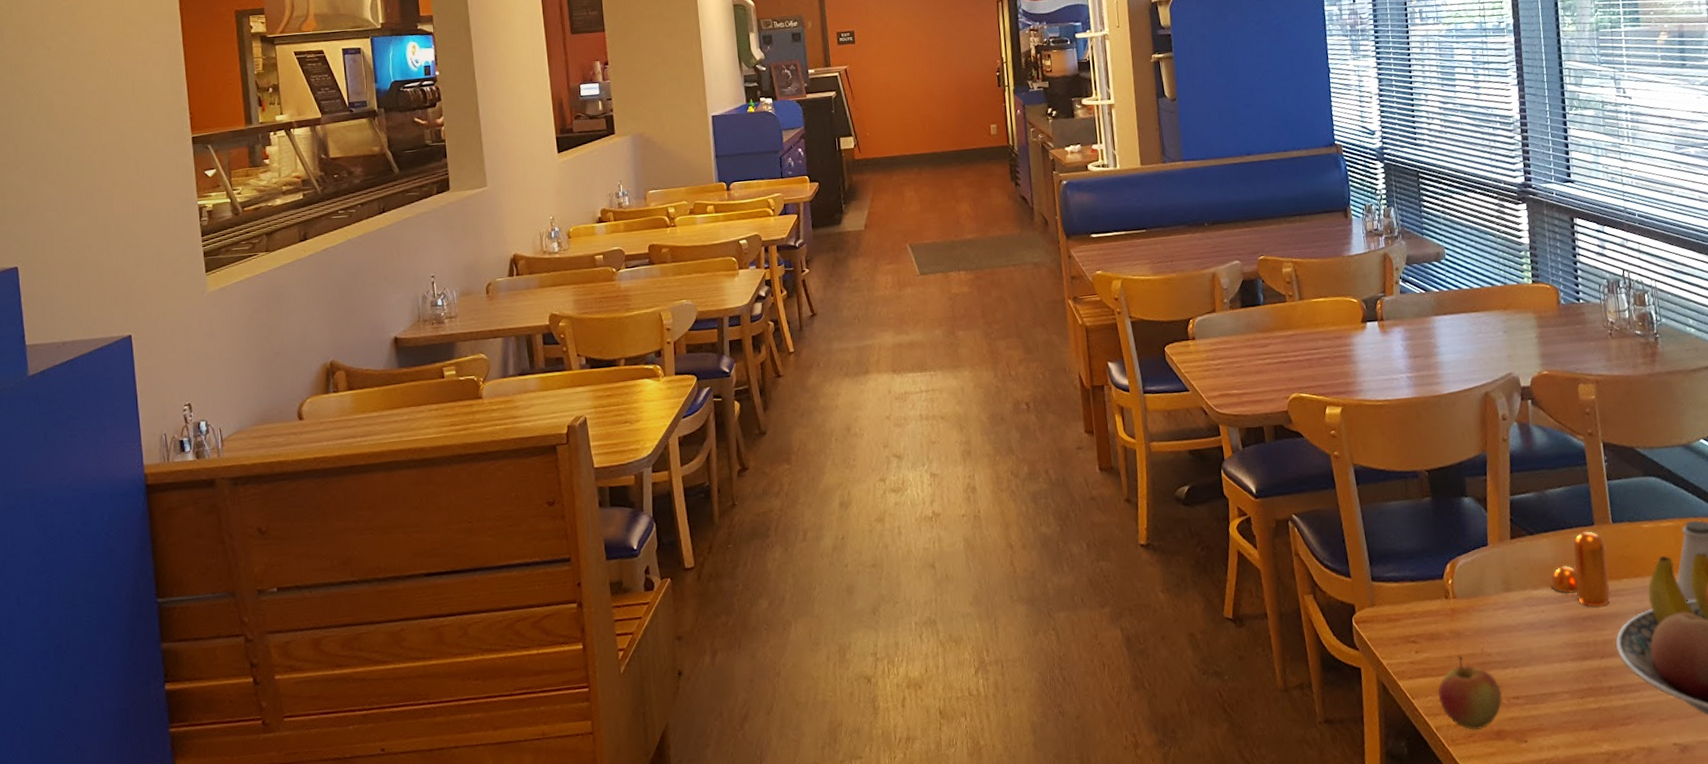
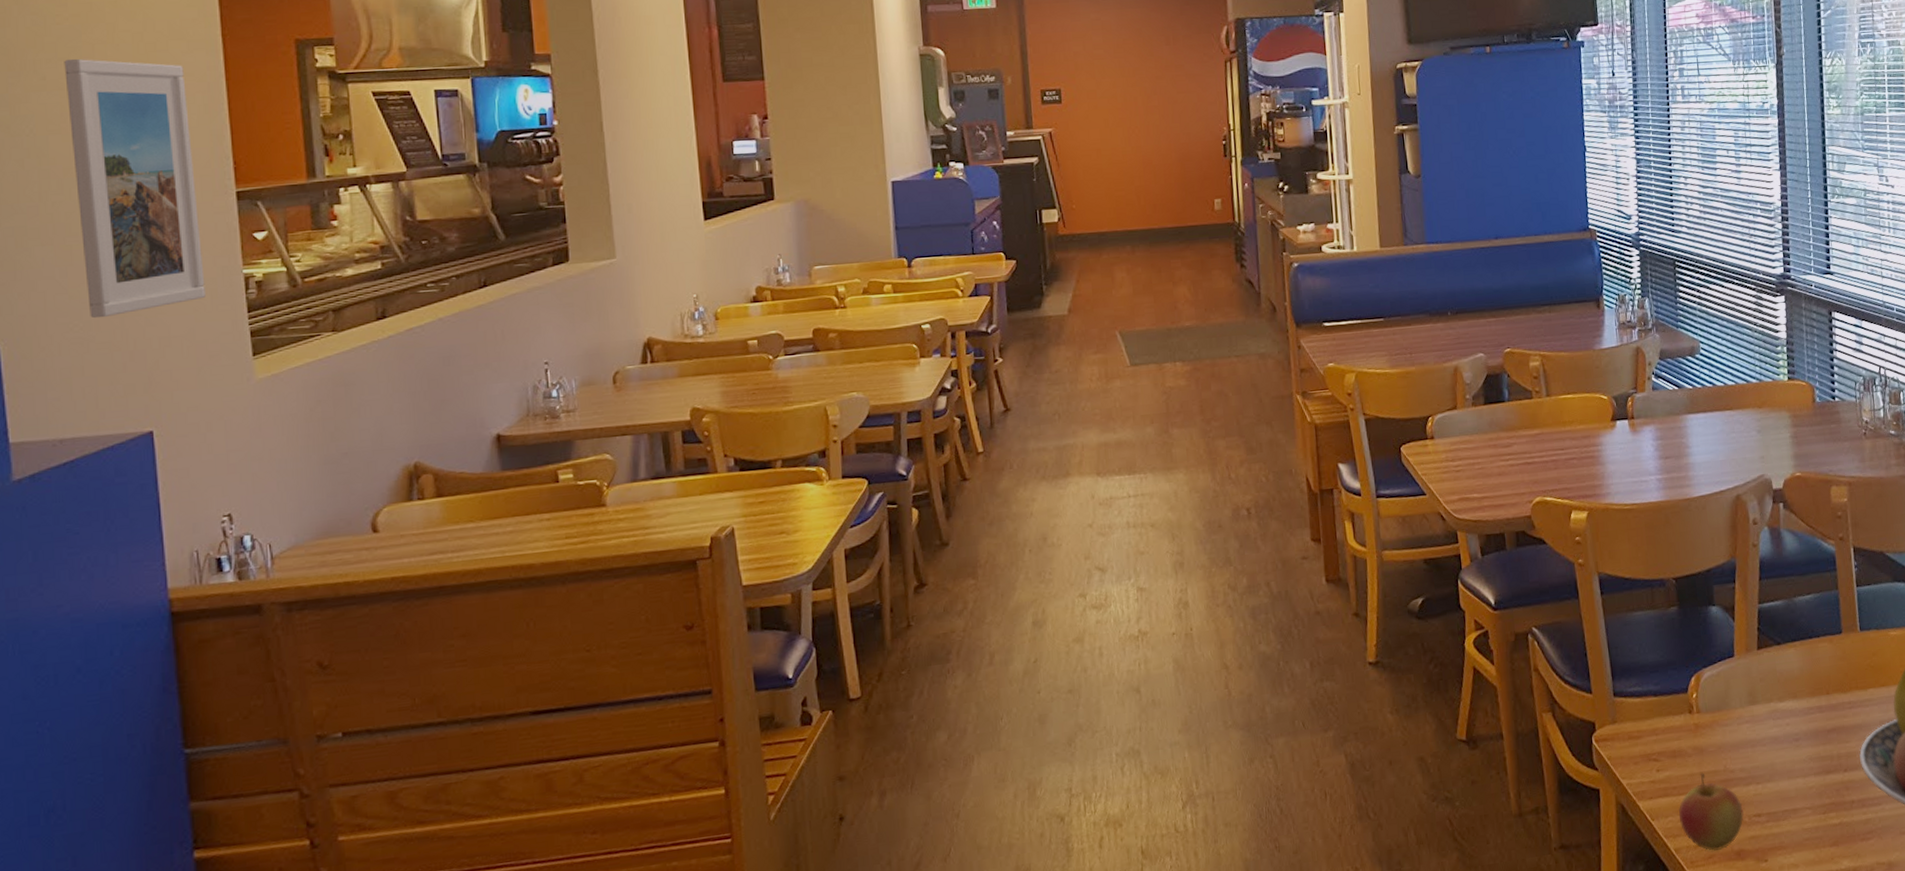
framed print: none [63,32,170,243] -> present [64,58,206,319]
pepper shaker: present [1550,531,1610,607] -> none [1796,639,1856,719]

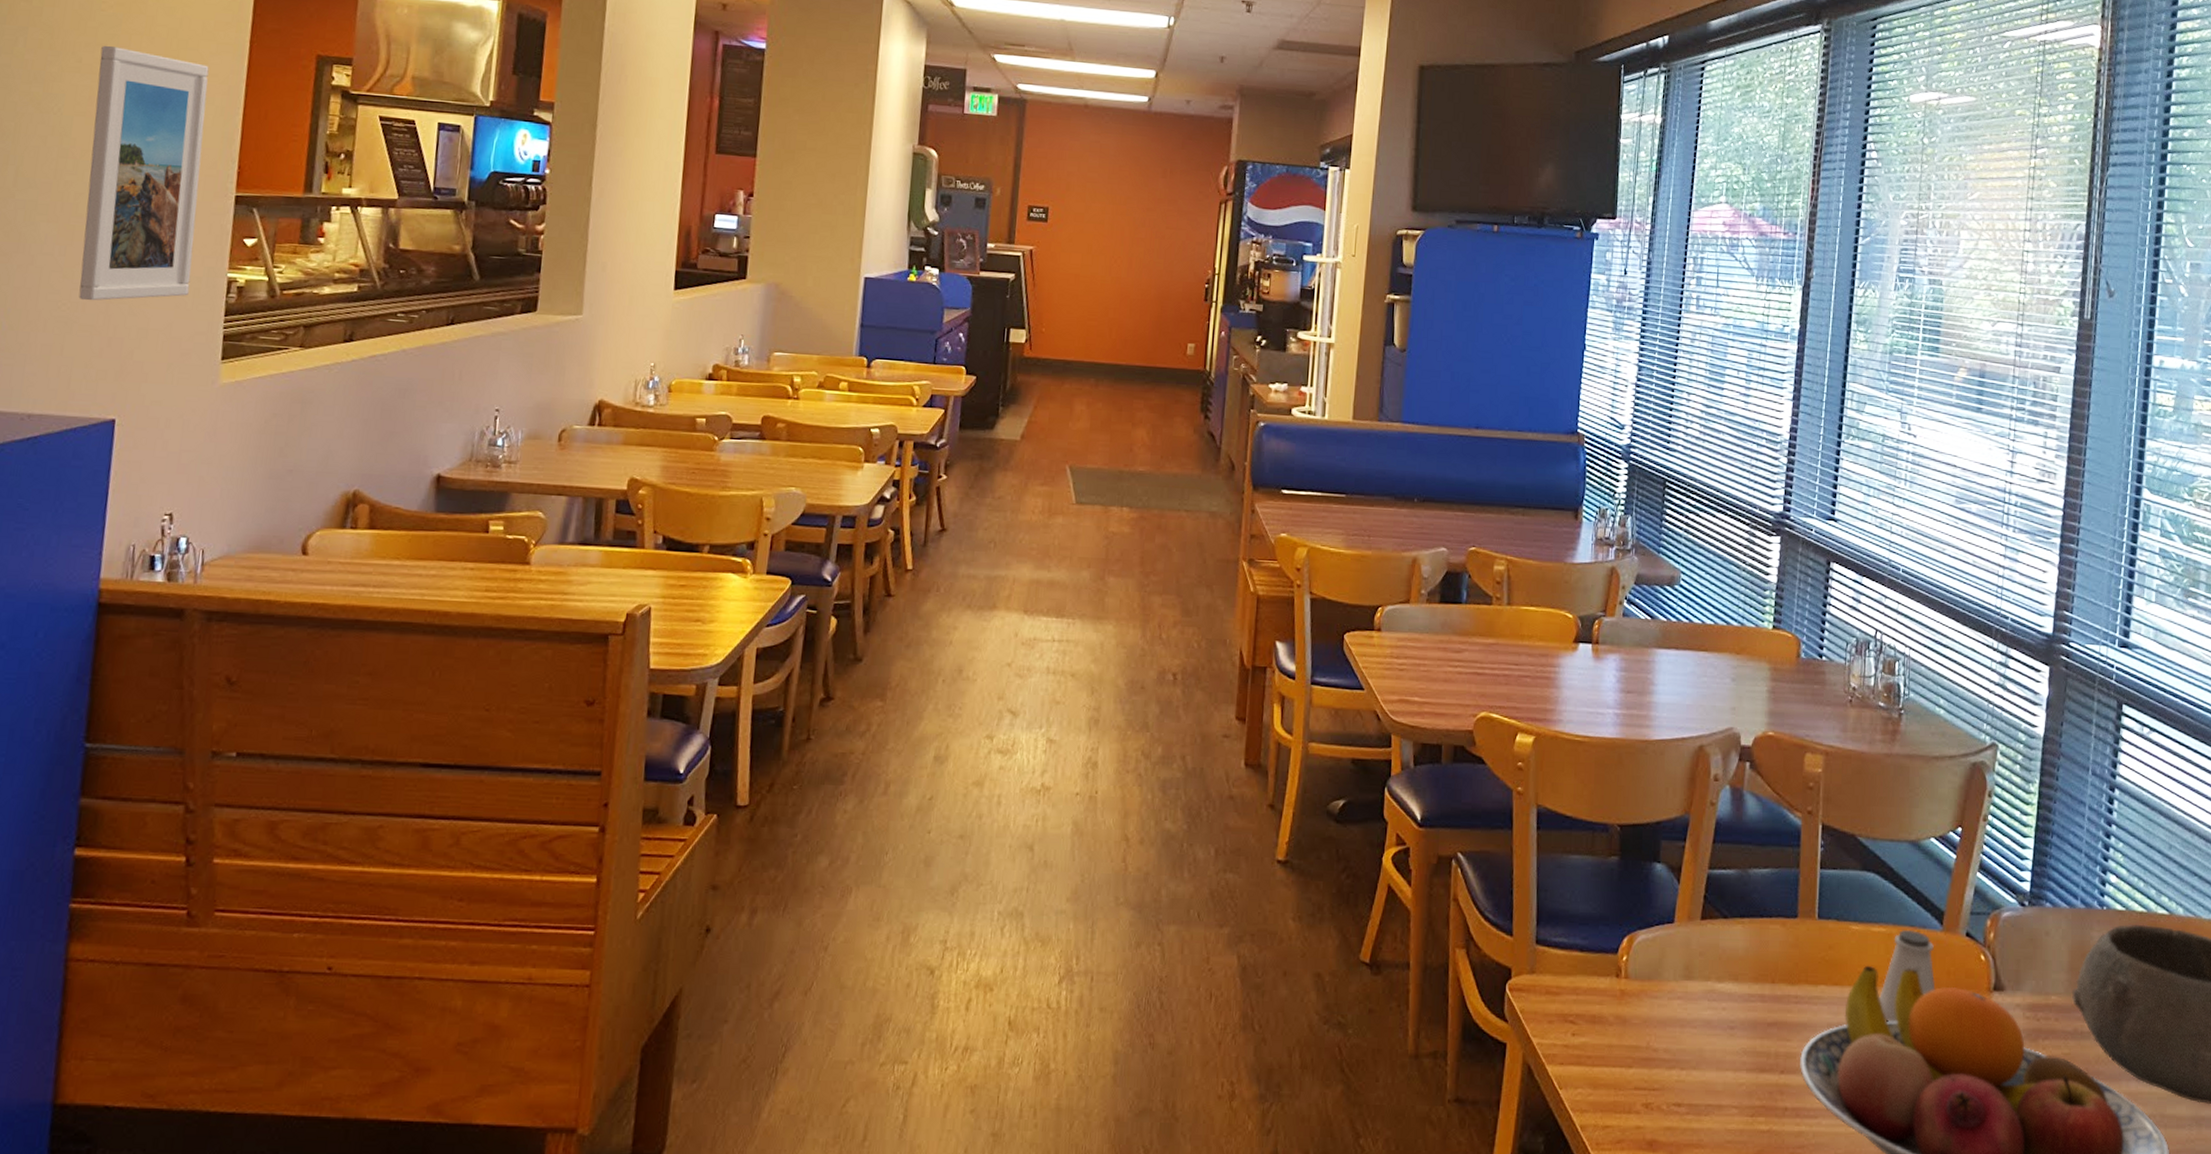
apple: present [1679,772,1744,851] -> none [1589,1046,1662,1136]

